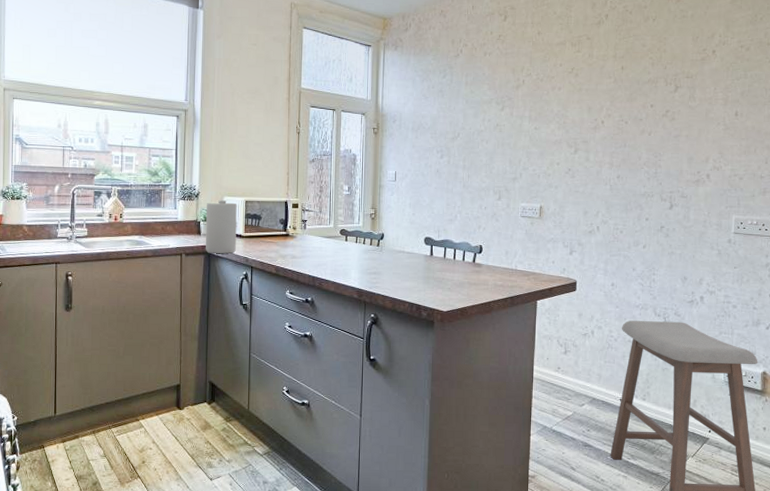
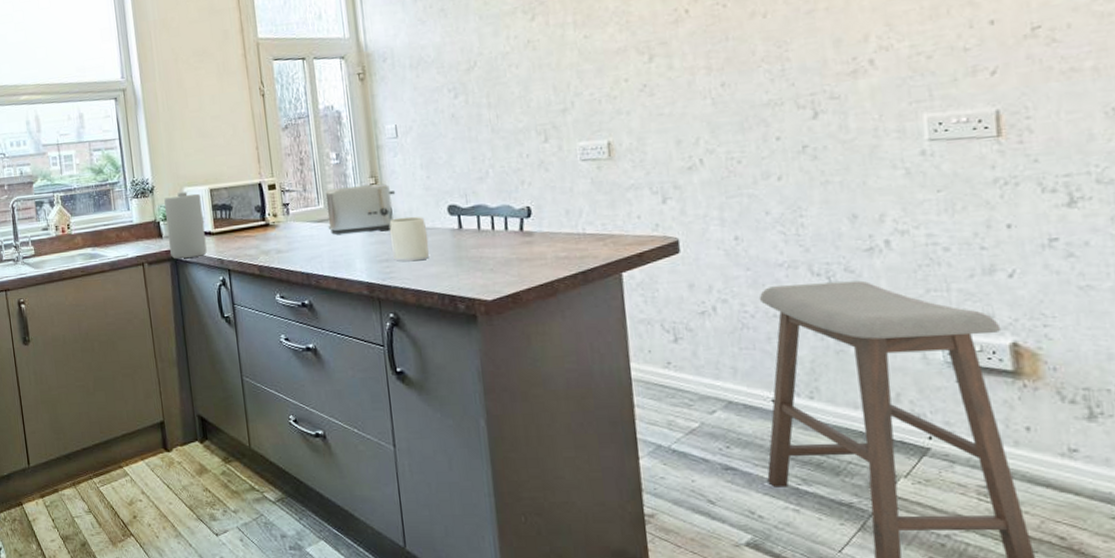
toaster: none [335,213,389,251] -> present [325,183,396,236]
mug: none [379,242,408,276] -> present [389,216,429,262]

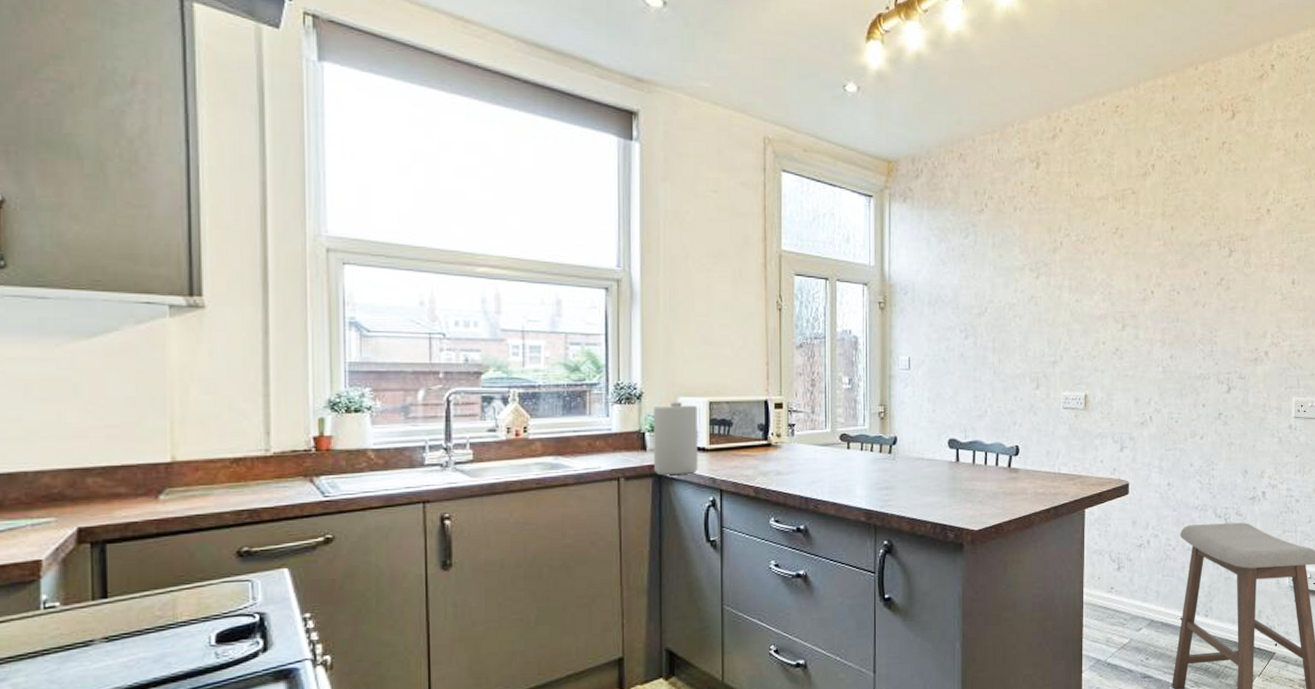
toaster: present [325,183,396,236] -> none [833,413,902,461]
mug: present [389,216,429,262] -> none [892,447,928,491]

